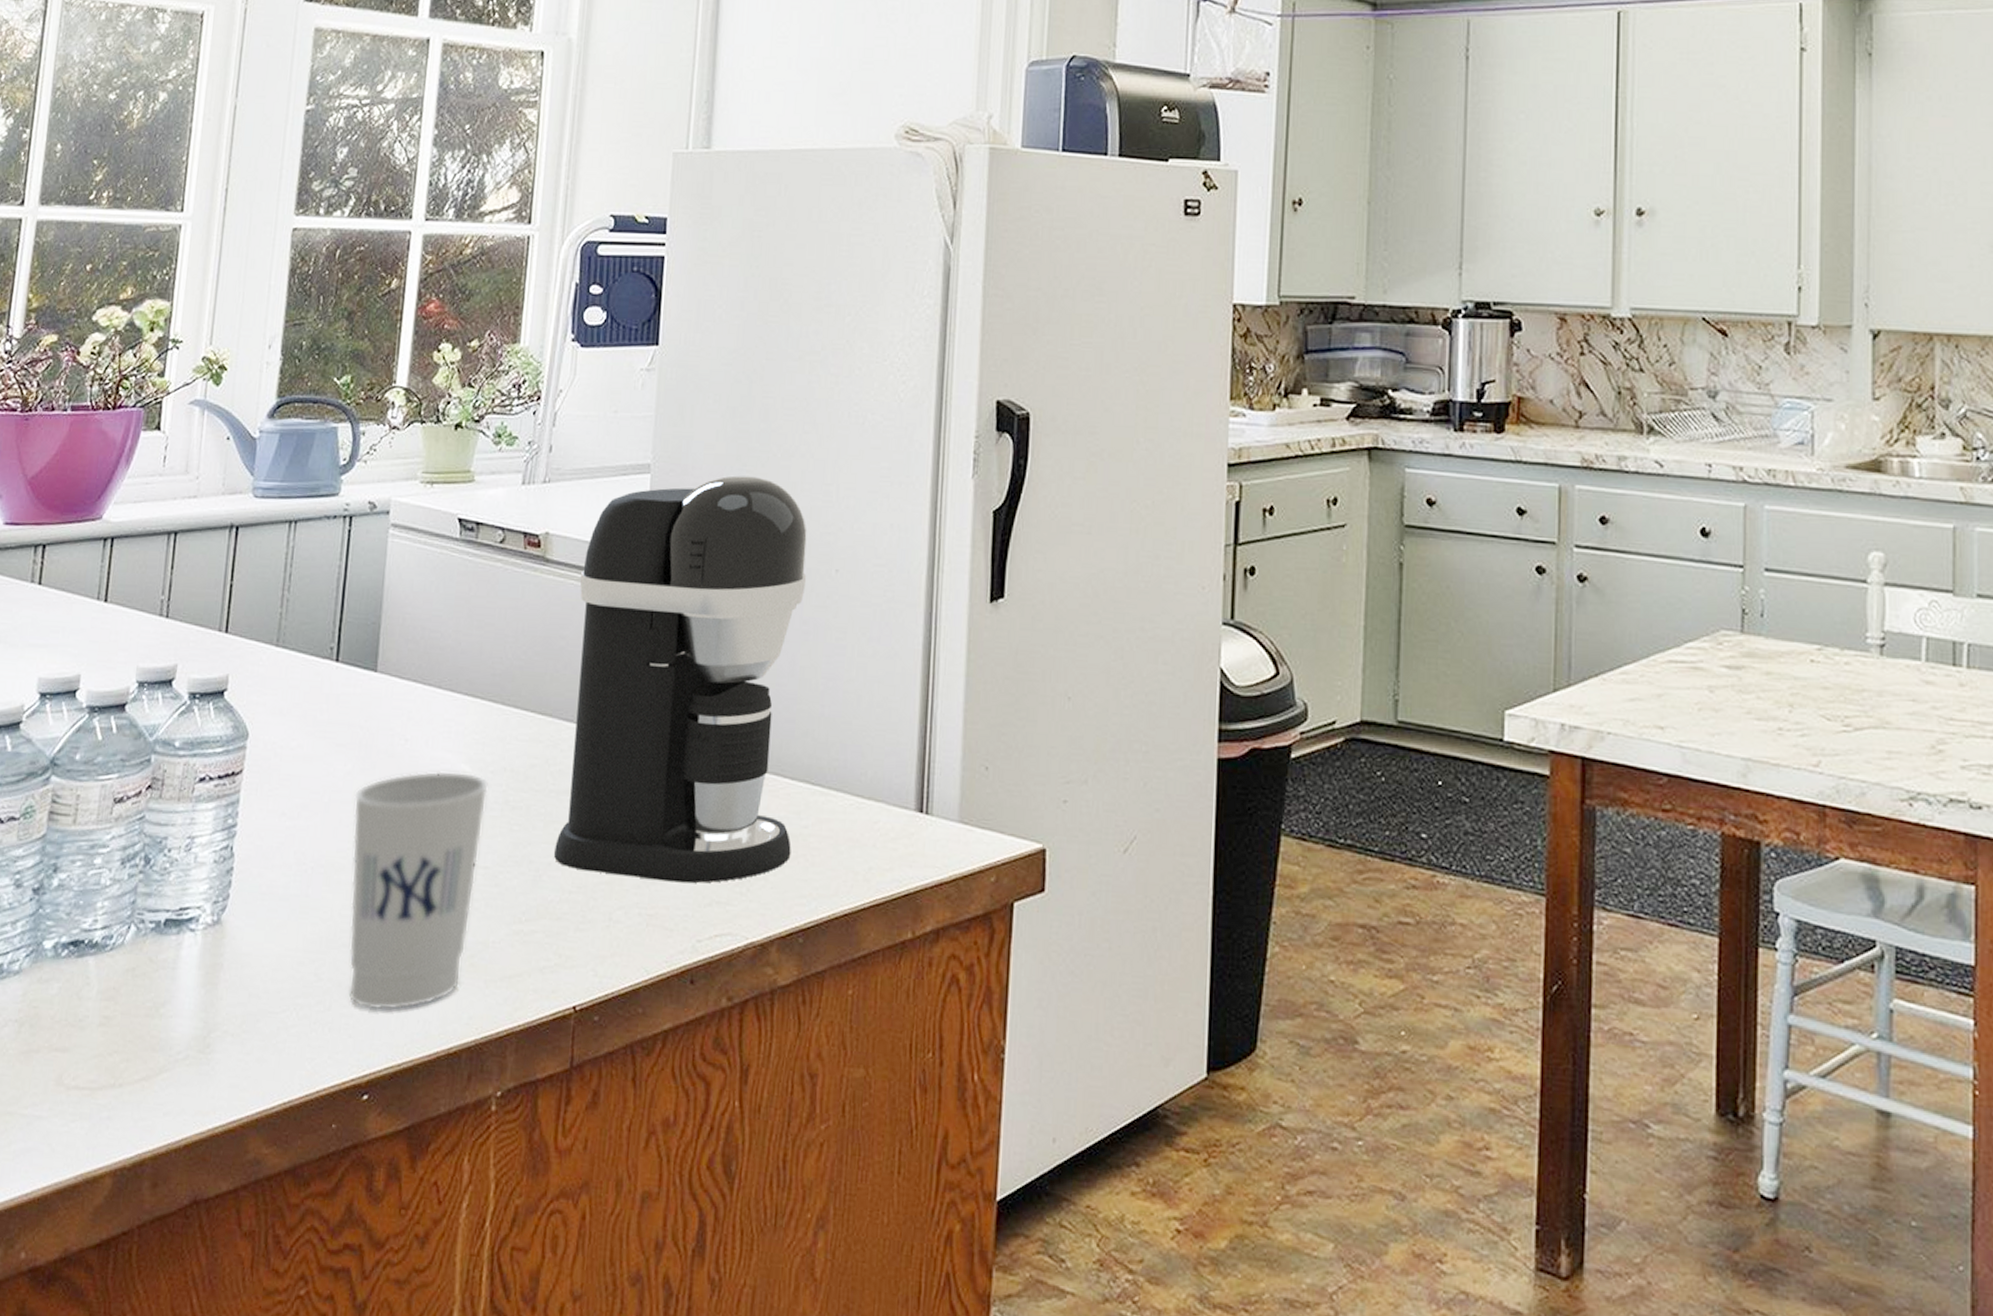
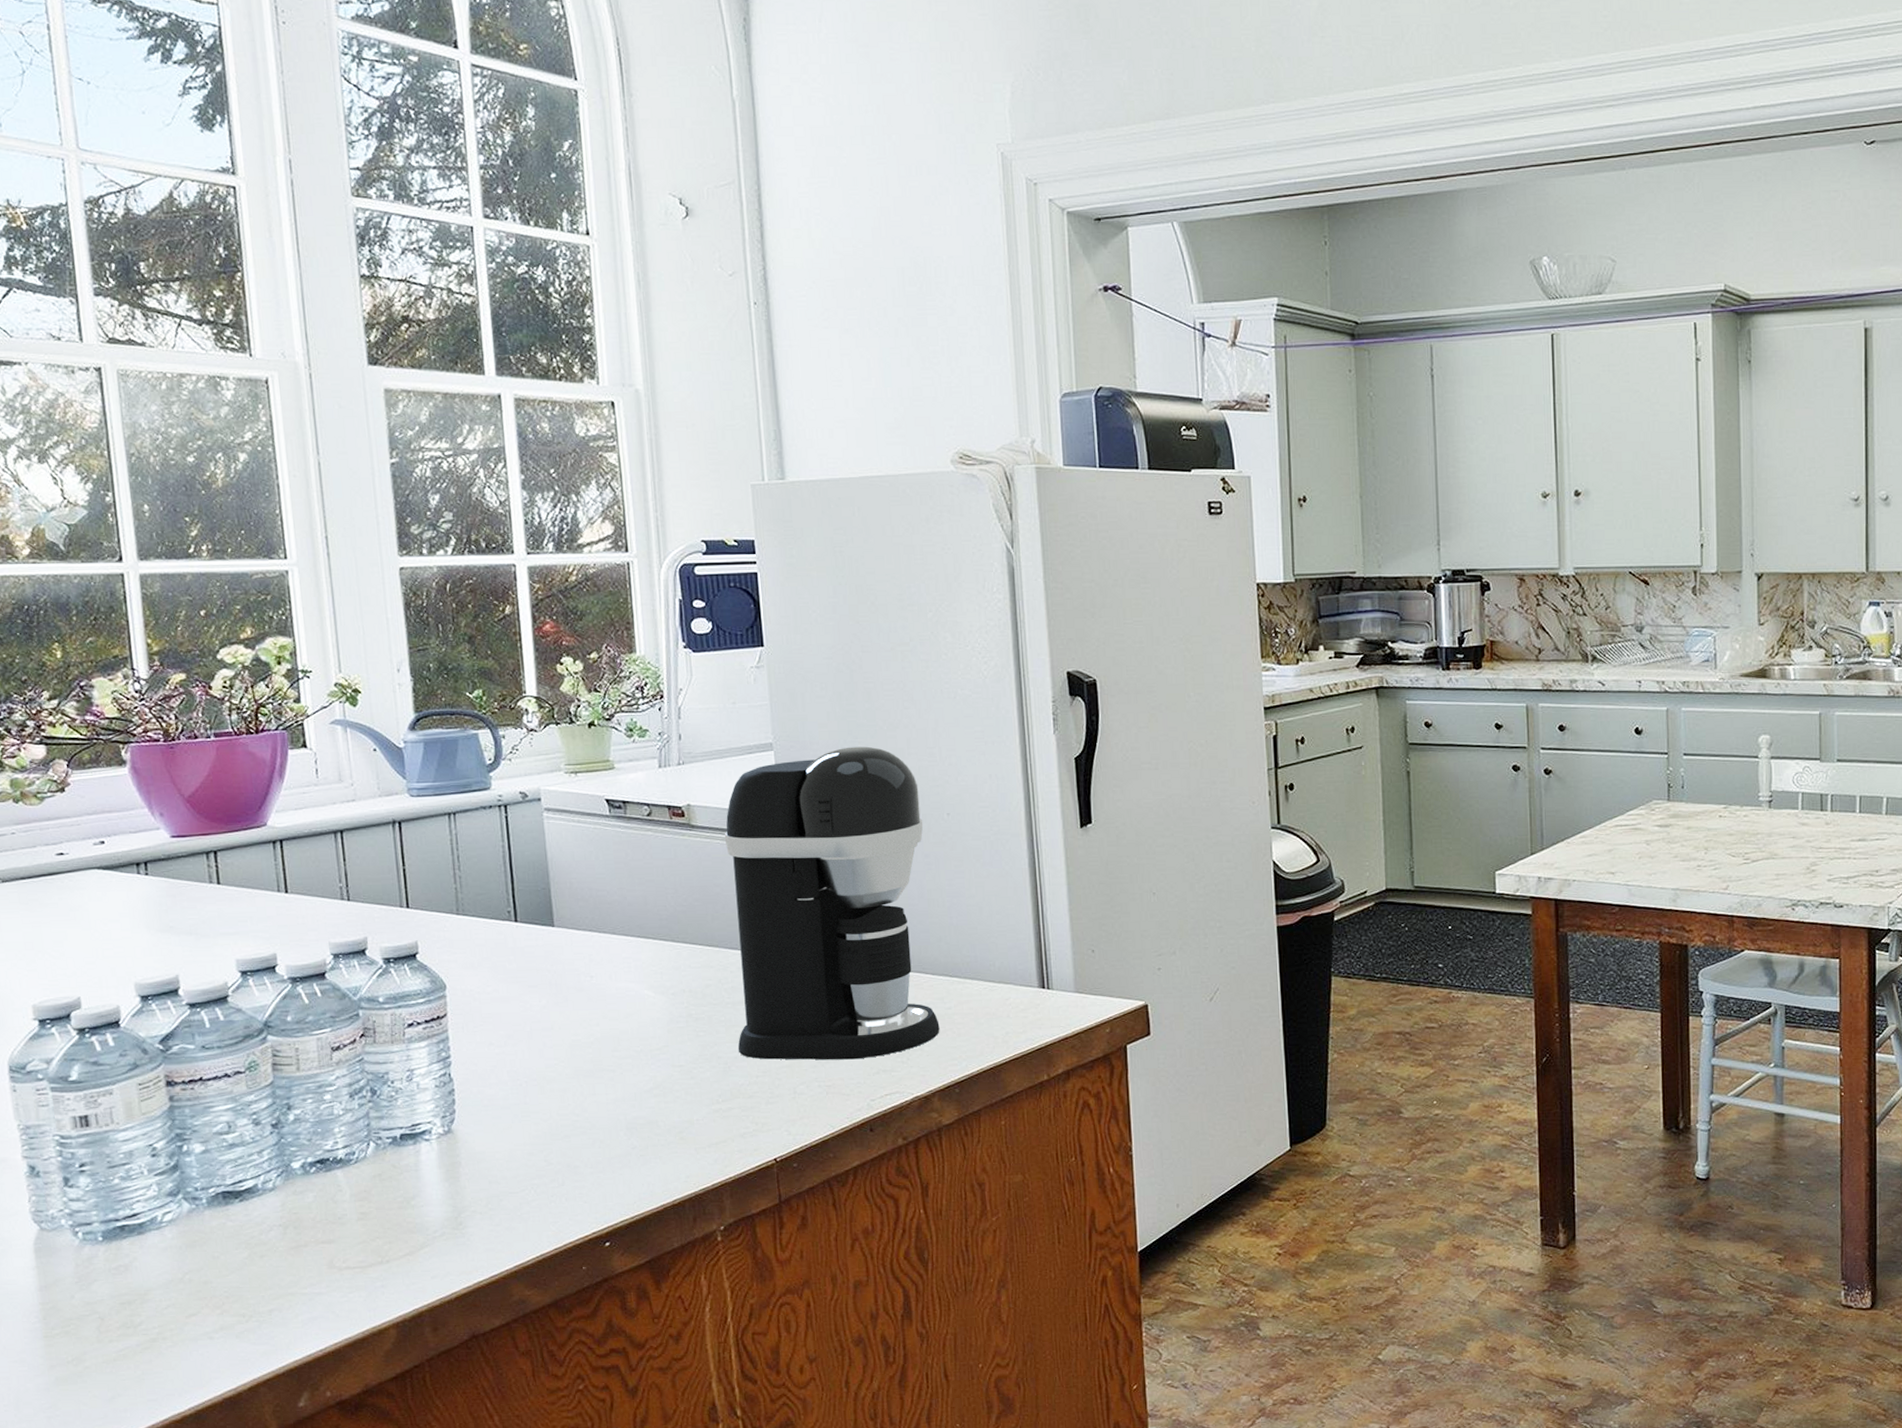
cup: present [348,770,490,1011] -> none [553,996,674,1181]

